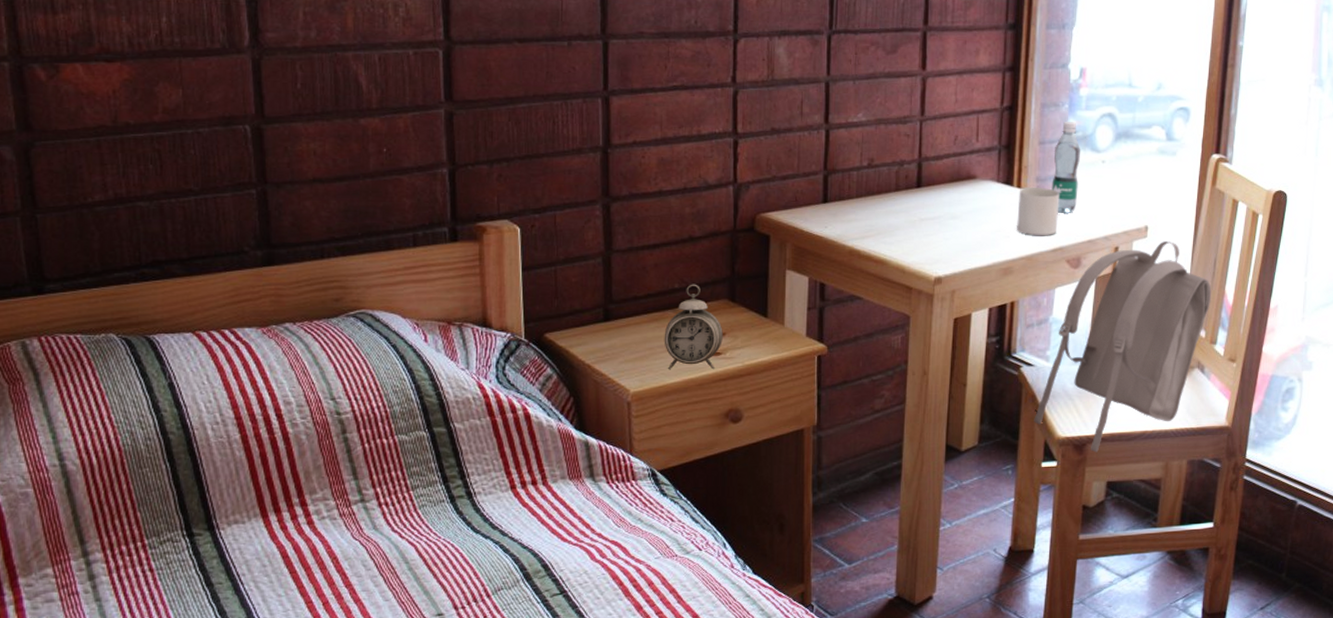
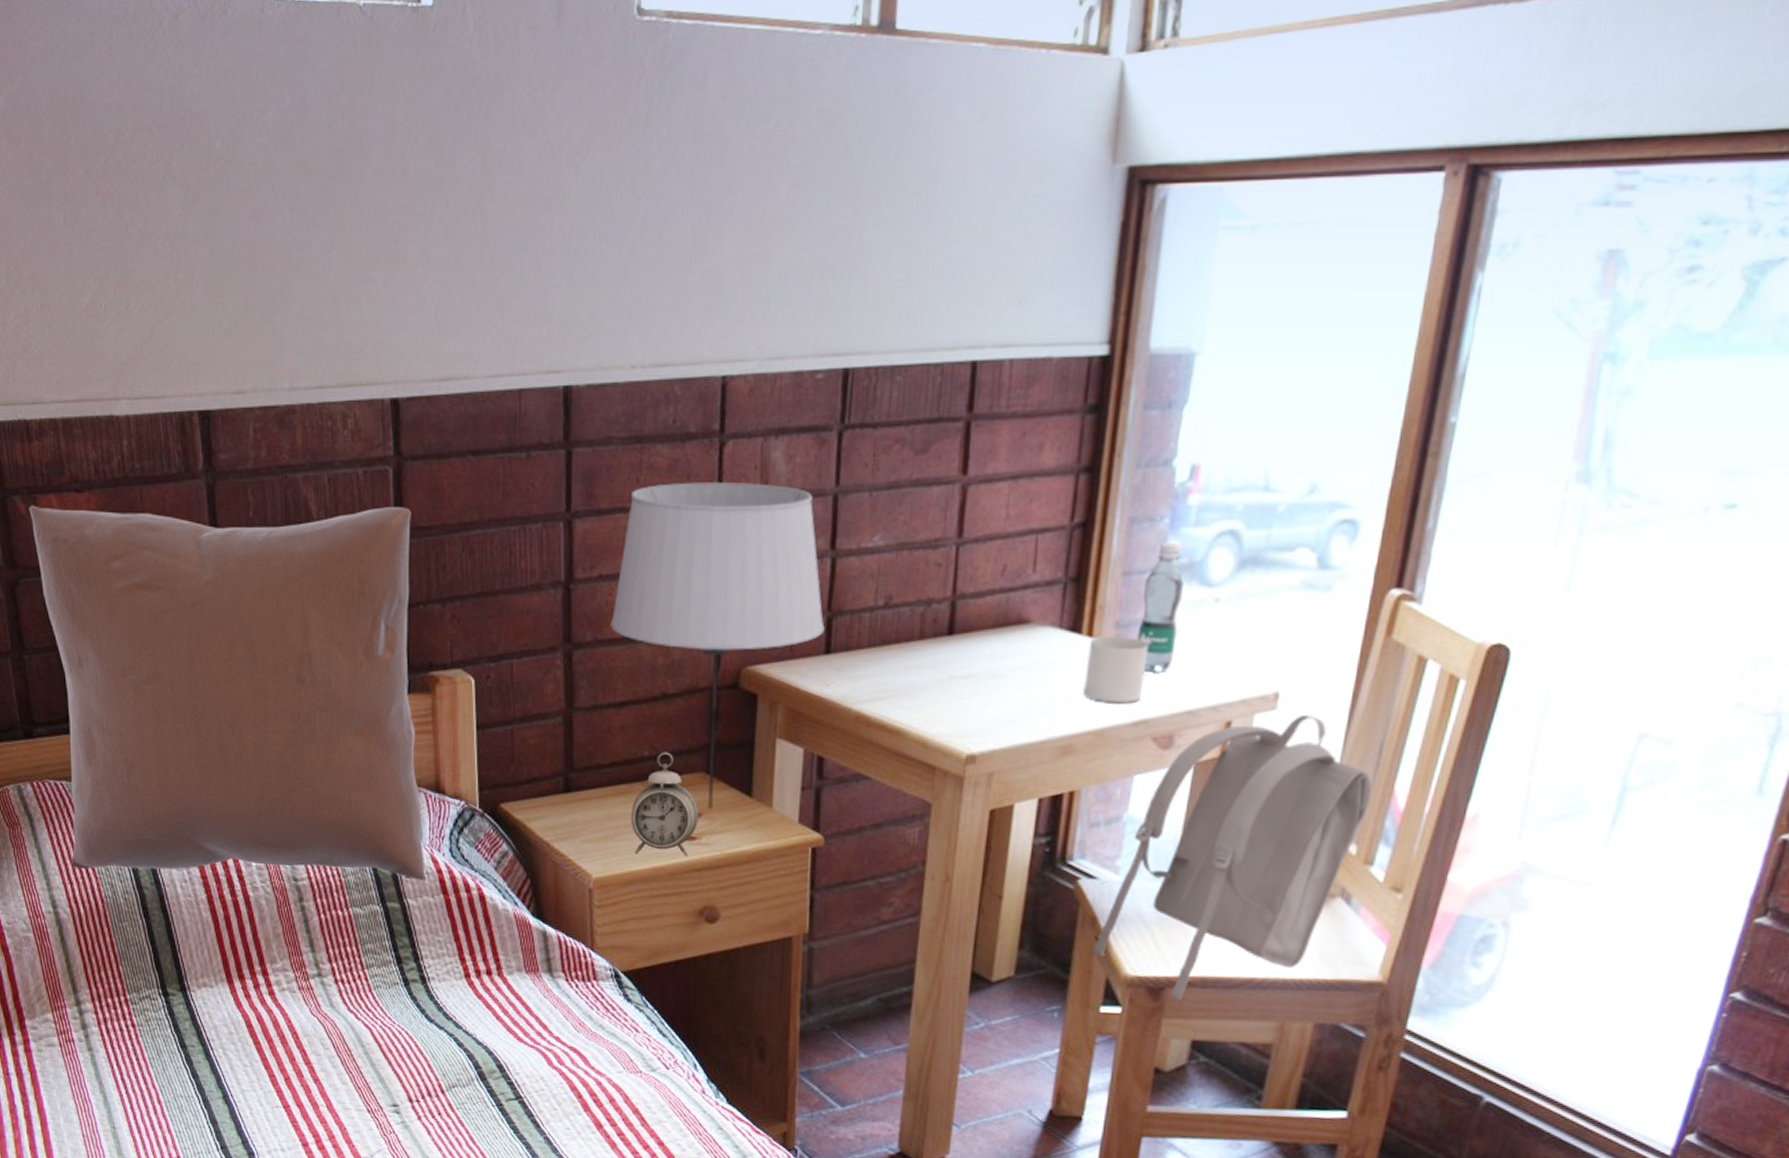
pillow: none [50,73,474,419] -> present [29,505,427,881]
table lamp: none [643,69,822,330] -> present [610,482,825,810]

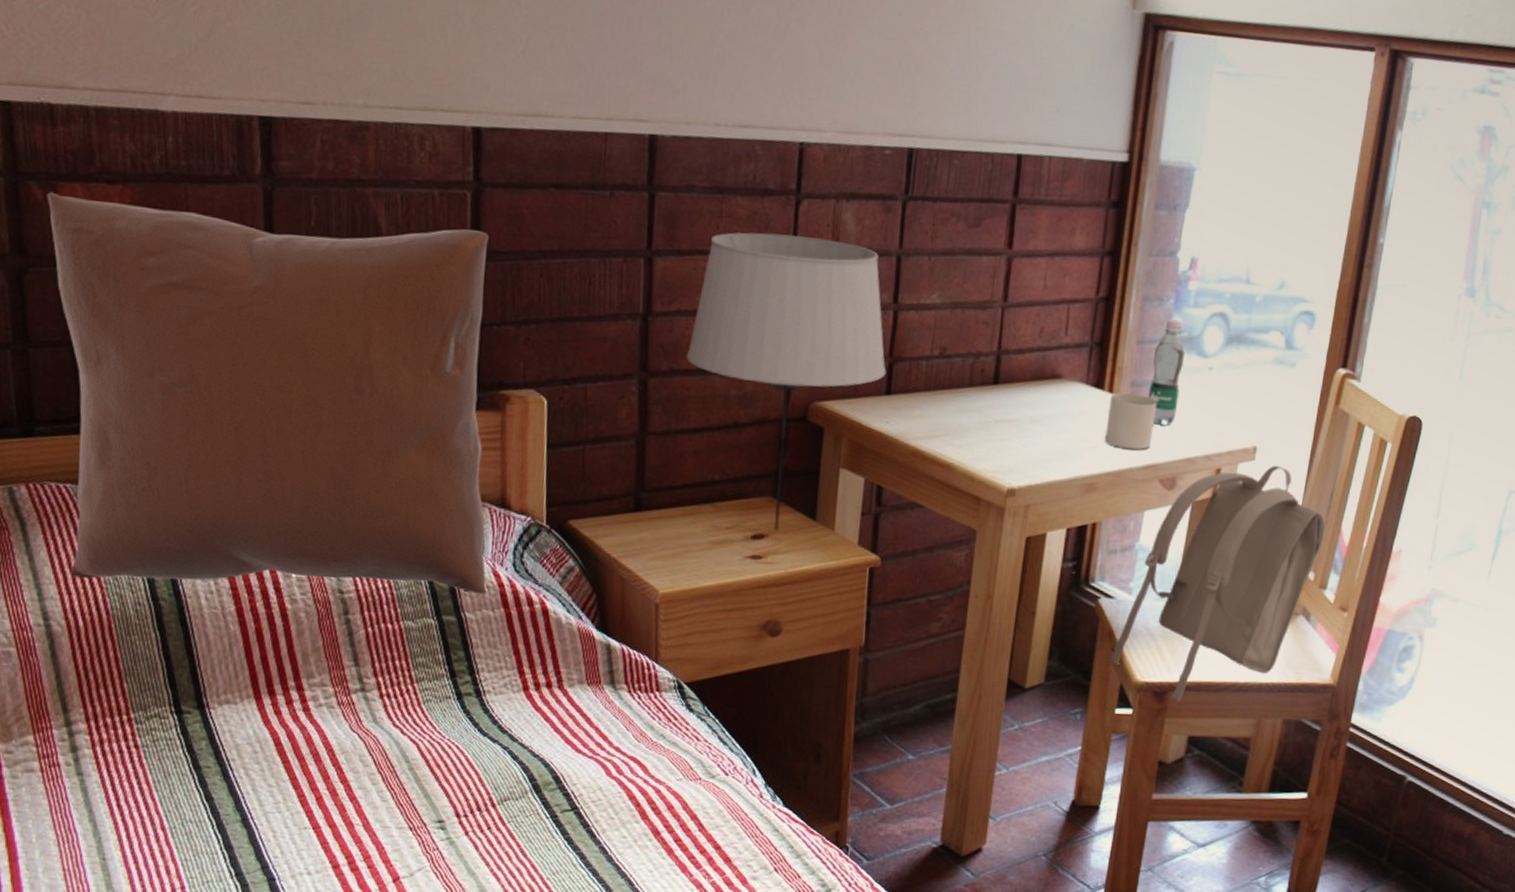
alarm clock: present [630,751,699,856] -> none [699,476,766,574]

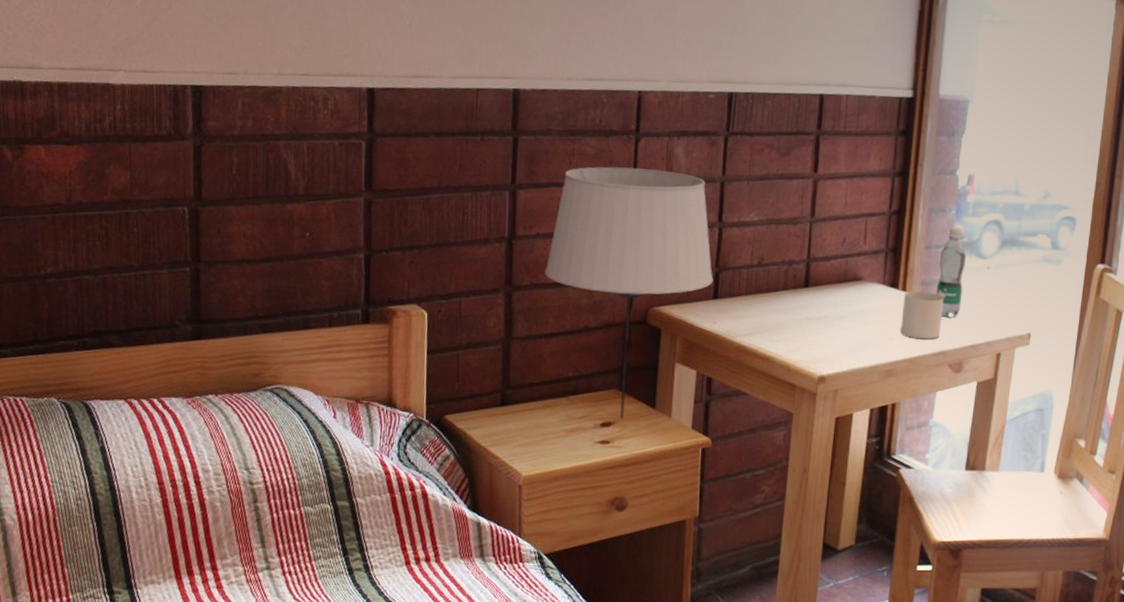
pillow: present [46,192,489,594] -> none [15,153,380,482]
backpack: present [1109,466,1326,703] -> none [910,349,1093,559]

